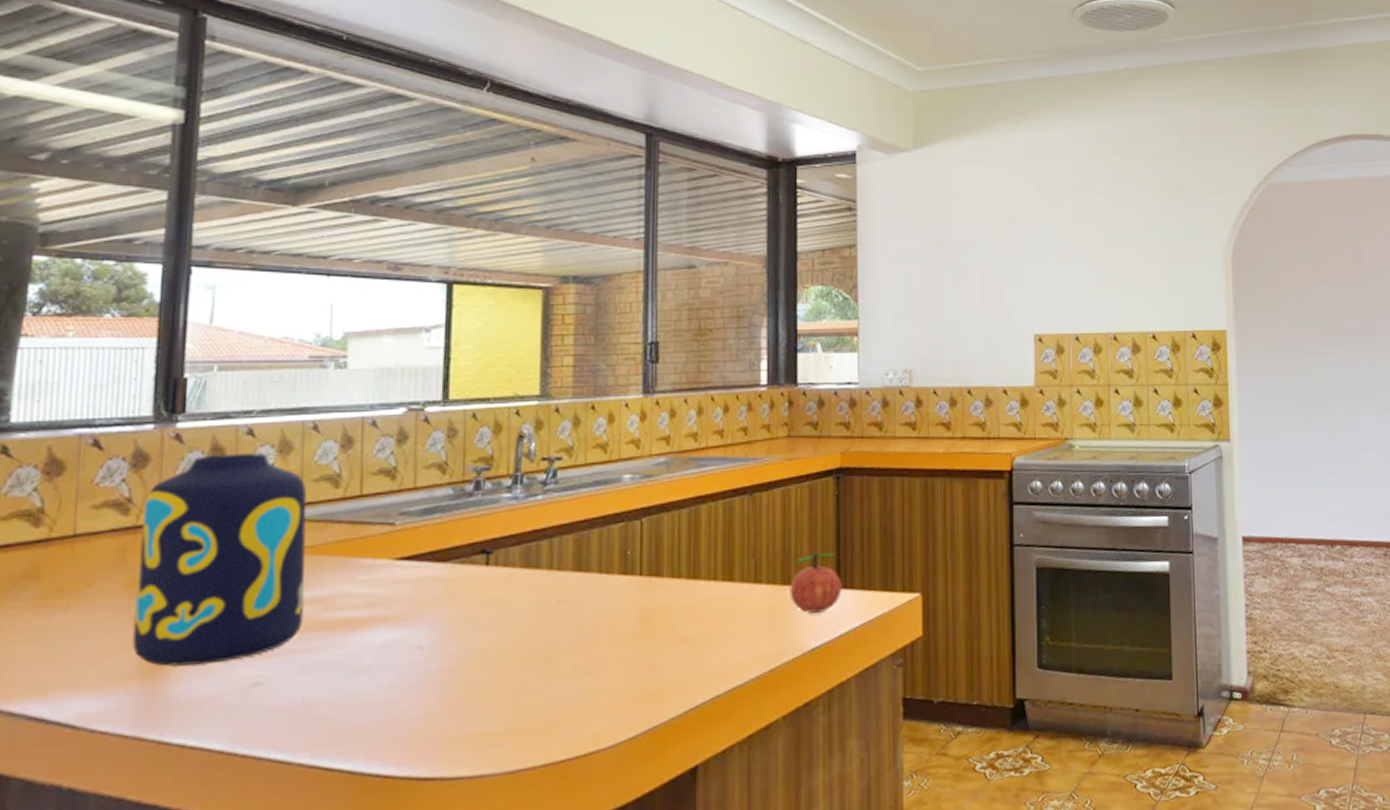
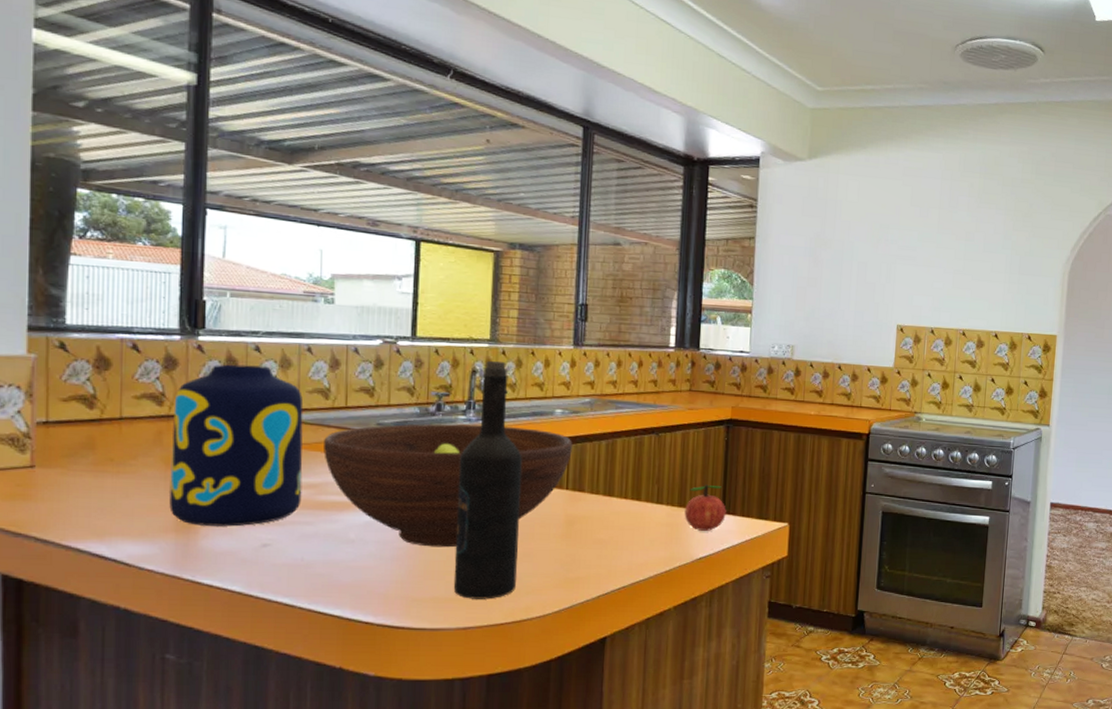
fruit bowl: none [332,501,646,667] -> present [324,424,573,548]
wine bottle: none [498,422,583,732] -> present [453,361,522,600]

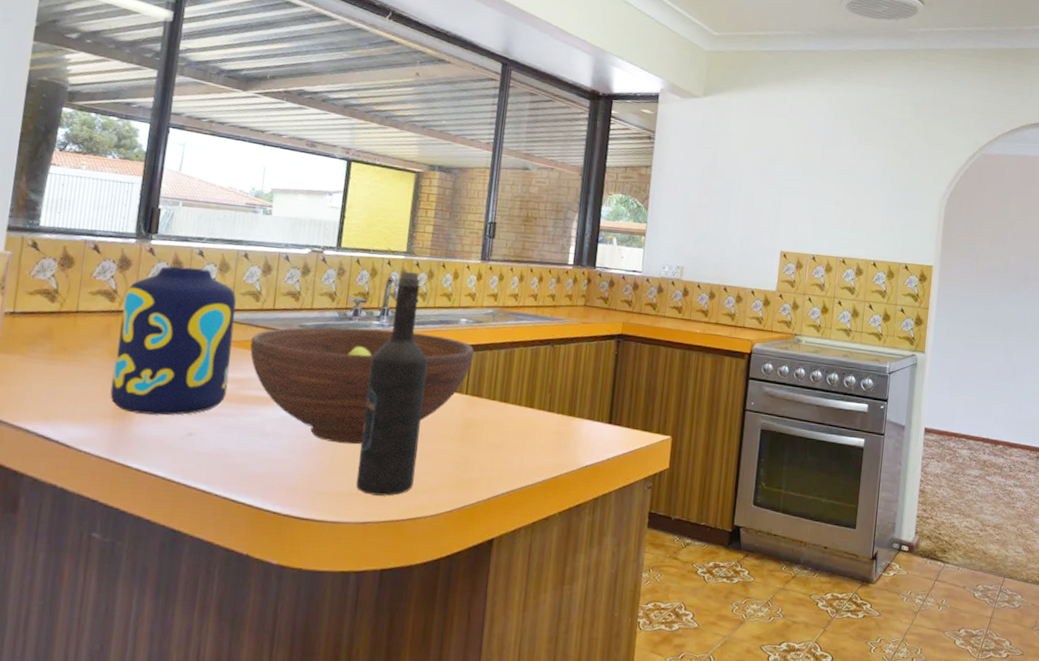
apple: present [684,484,726,531] -> none [573,395,613,440]

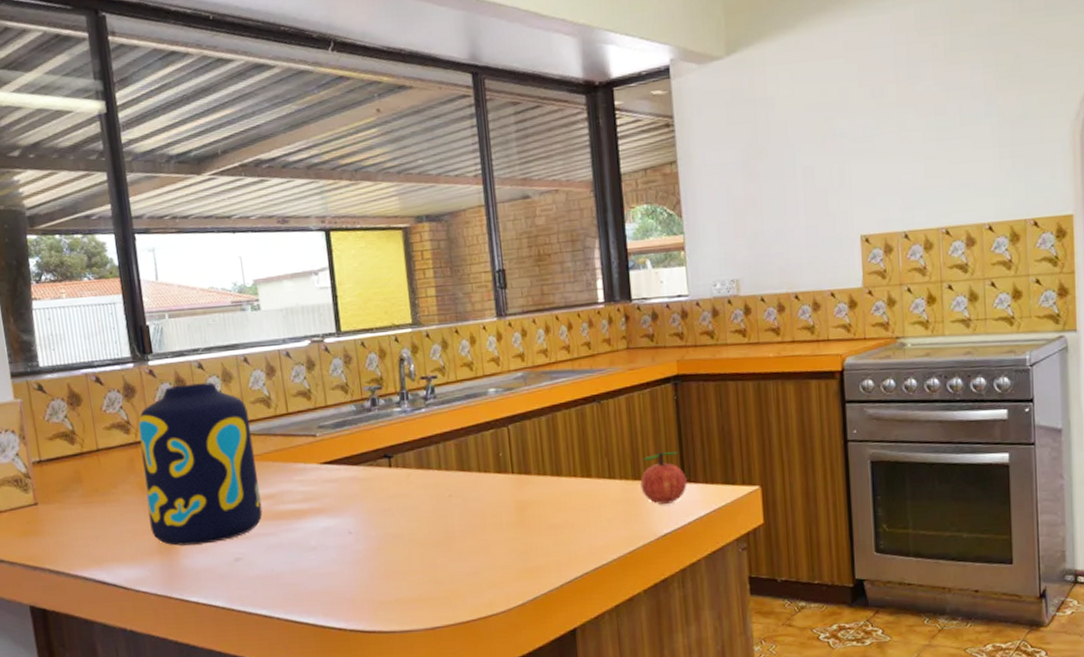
fruit bowl: present [250,327,474,445] -> none [273,412,512,548]
wine bottle: present [355,272,428,496] -> none [401,345,476,598]
apple: none [573,395,613,440] -> present [640,451,687,504]

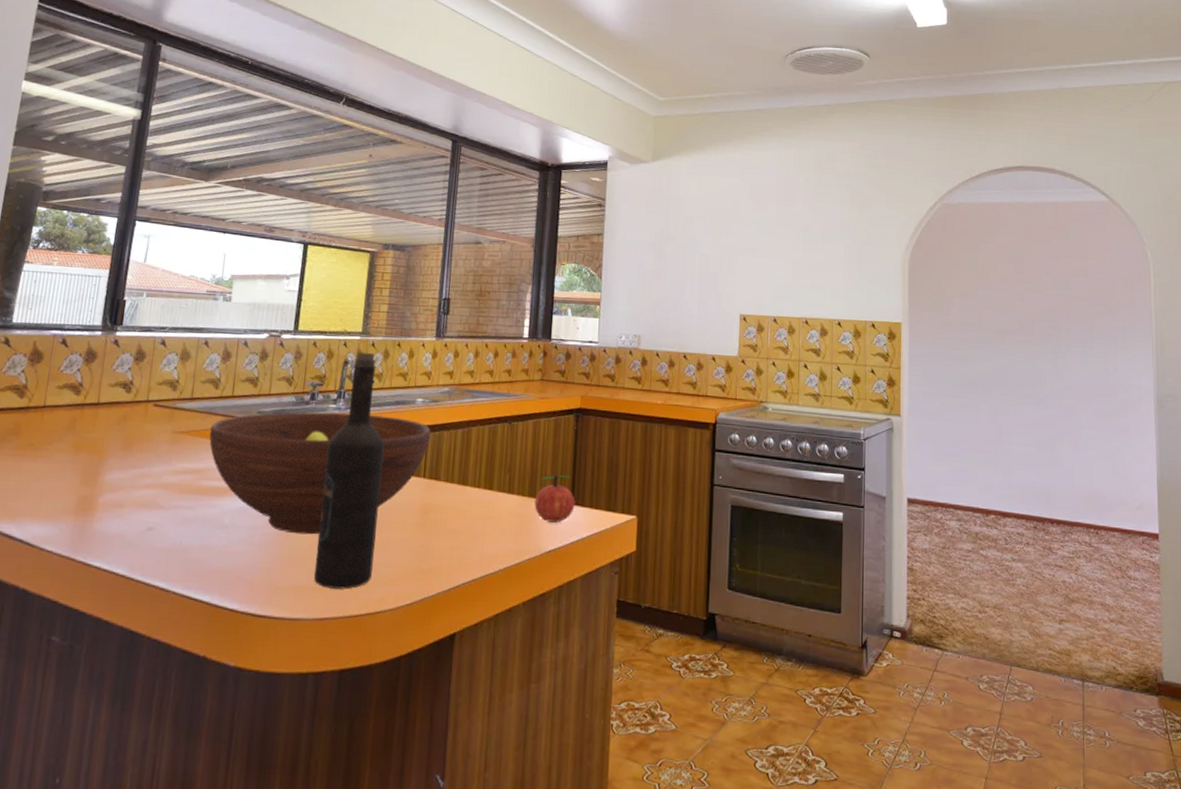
vase: present [138,382,263,546] -> none [73,357,197,510]
fruit bowl: none [273,412,512,548] -> present [209,412,431,535]
wine bottle: none [401,345,476,598] -> present [313,353,385,589]

